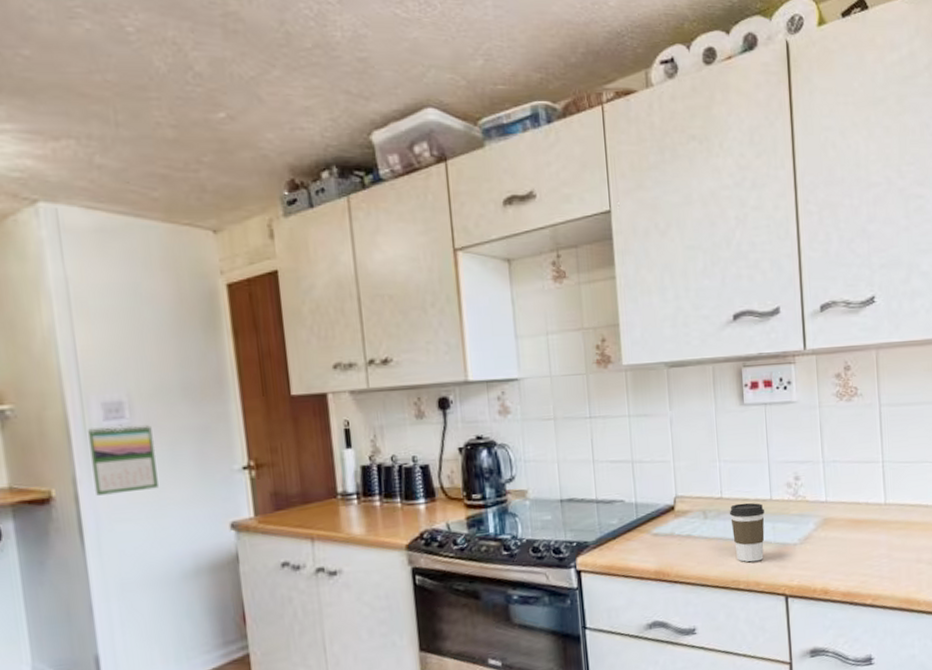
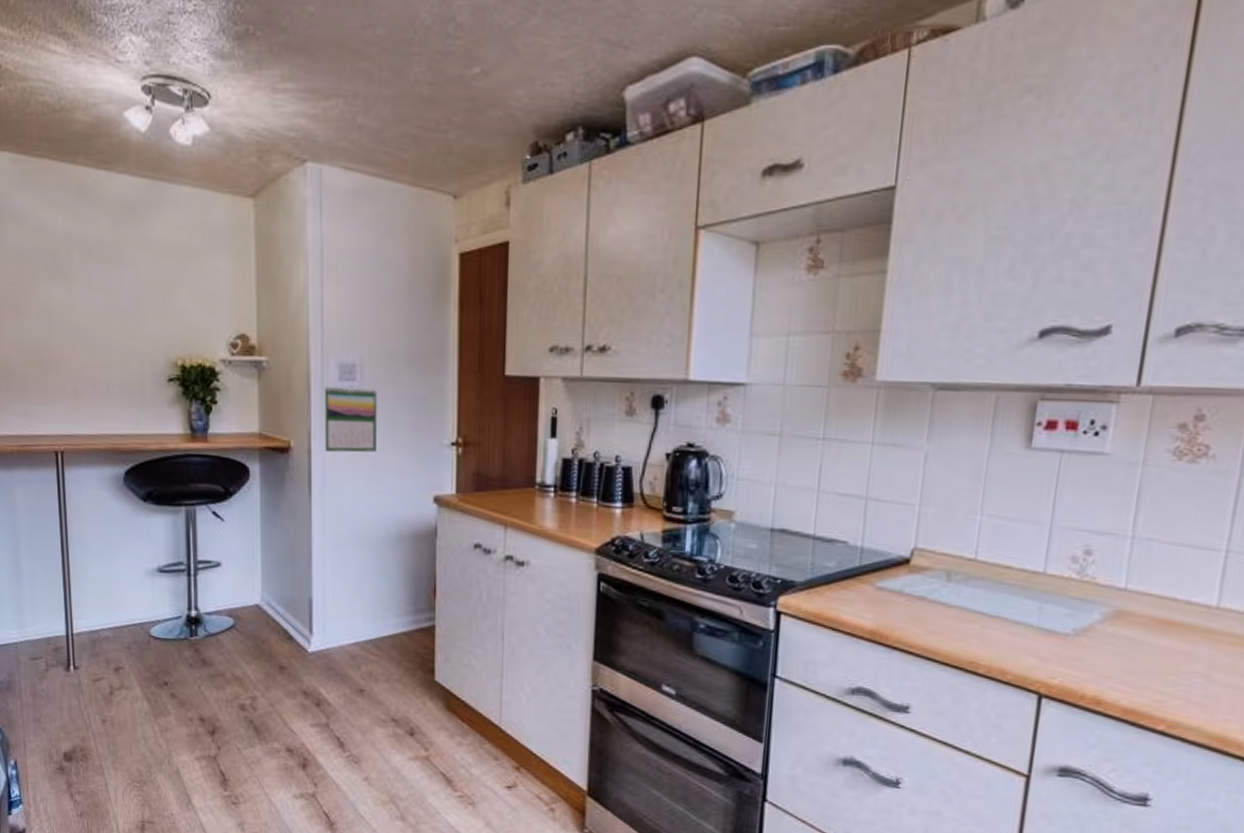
coffee cup: present [730,502,765,562] -> none [981,570,1032,646]

